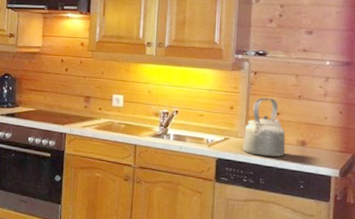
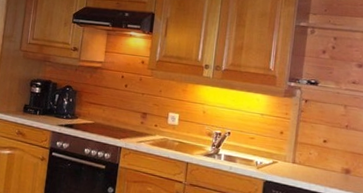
kettle: present [243,97,286,157] -> none [289,125,331,183]

